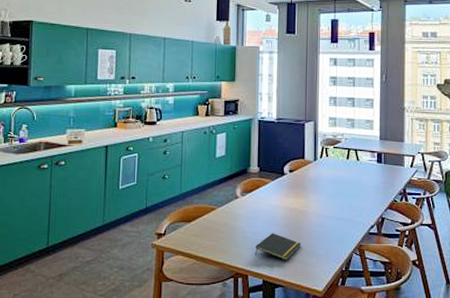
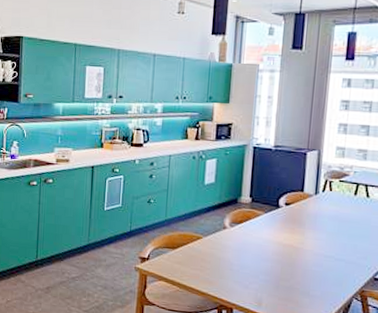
notepad: present [255,233,301,260] -> none [242,268,294,298]

